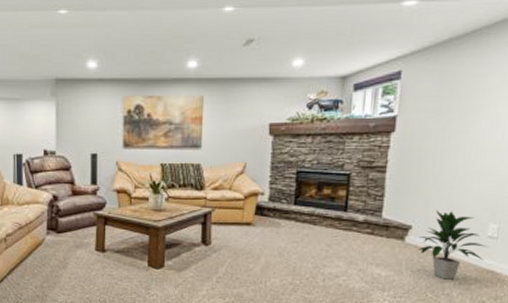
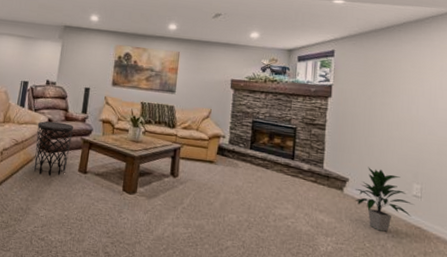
side table: none [42,198,83,259] -> present [34,121,73,176]

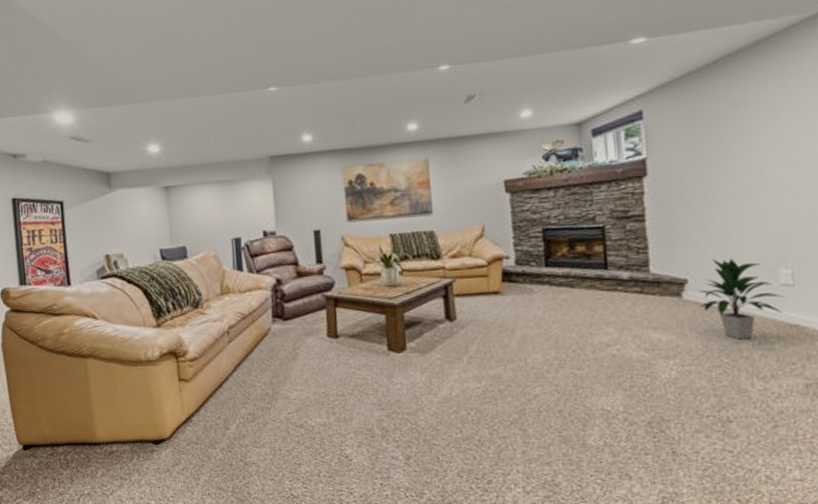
side table: present [34,121,73,176] -> none [265,280,312,349]

